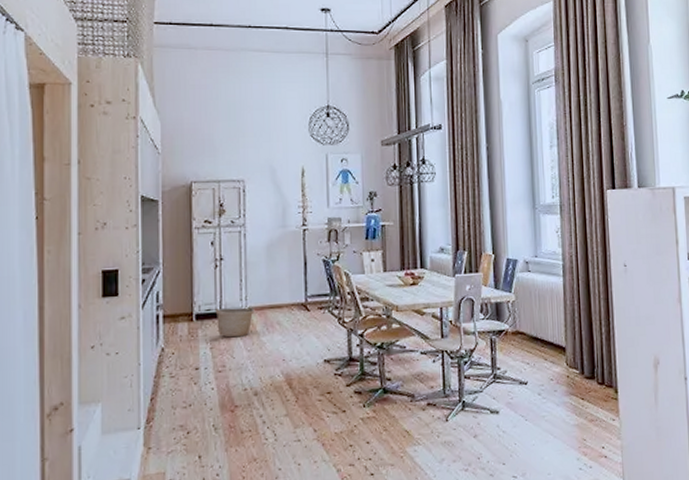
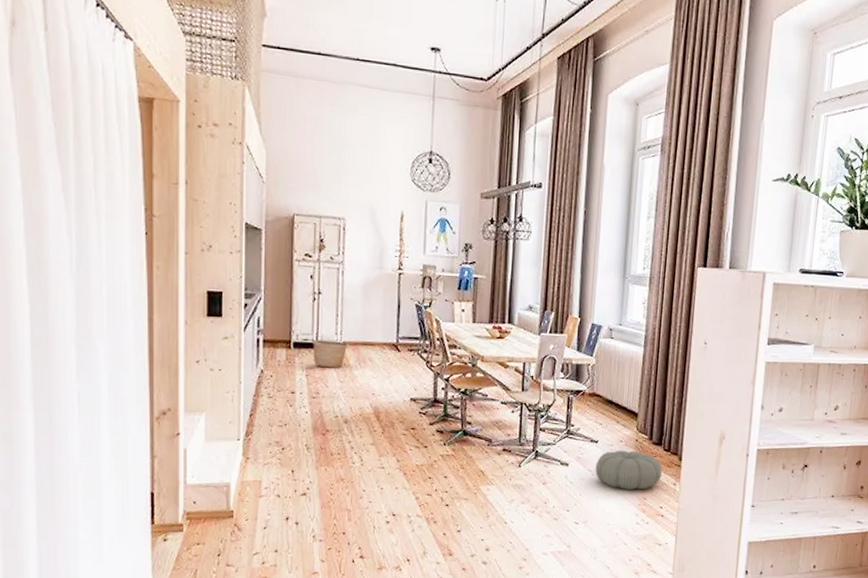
pouf: none [528,389,599,433] -> present [595,450,662,490]

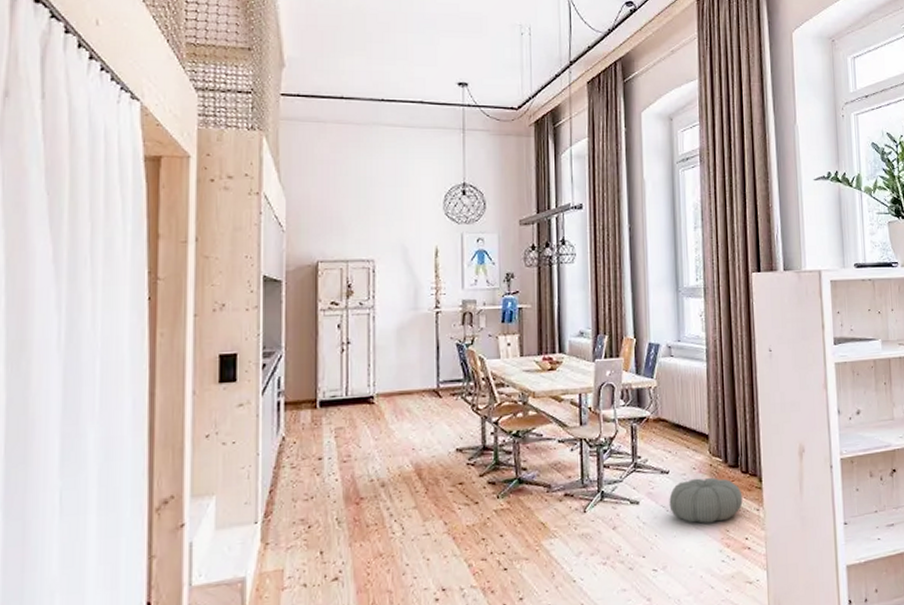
basket: present [312,338,349,369] -> none [341,393,383,426]

